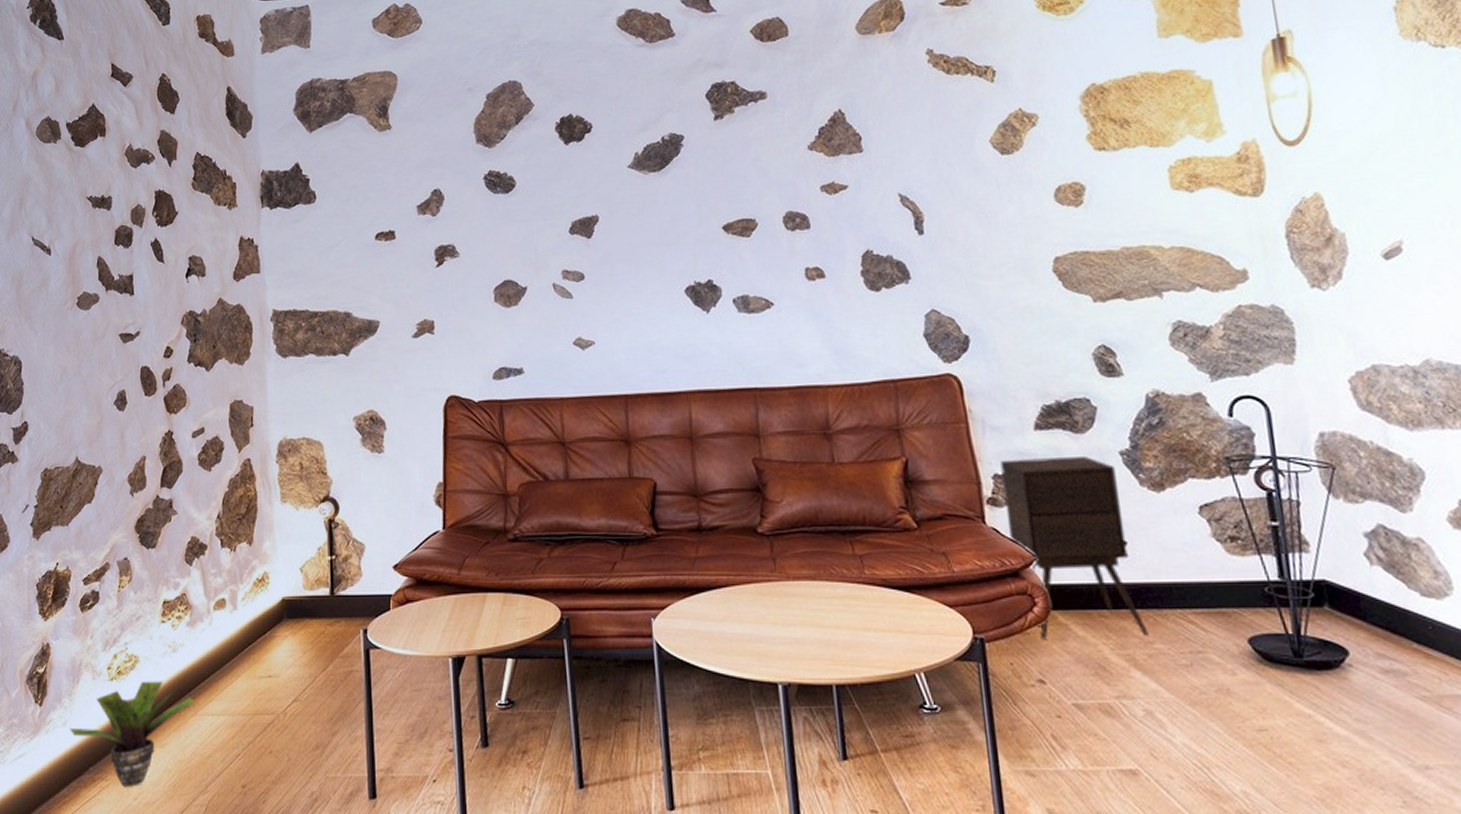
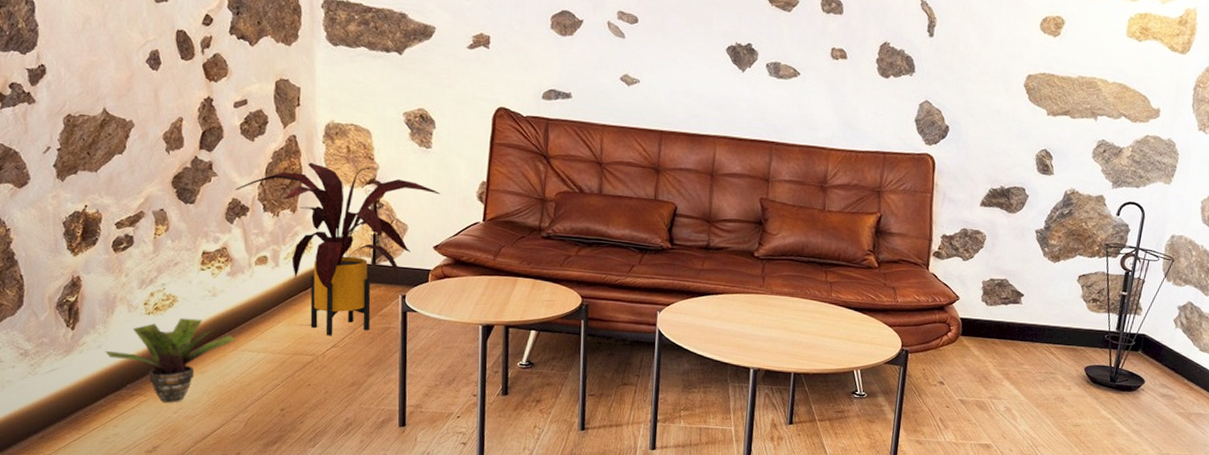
house plant: none [194,482,397,688] -> present [235,162,441,336]
side table: present [1000,456,1149,639] -> none [944,225,1030,360]

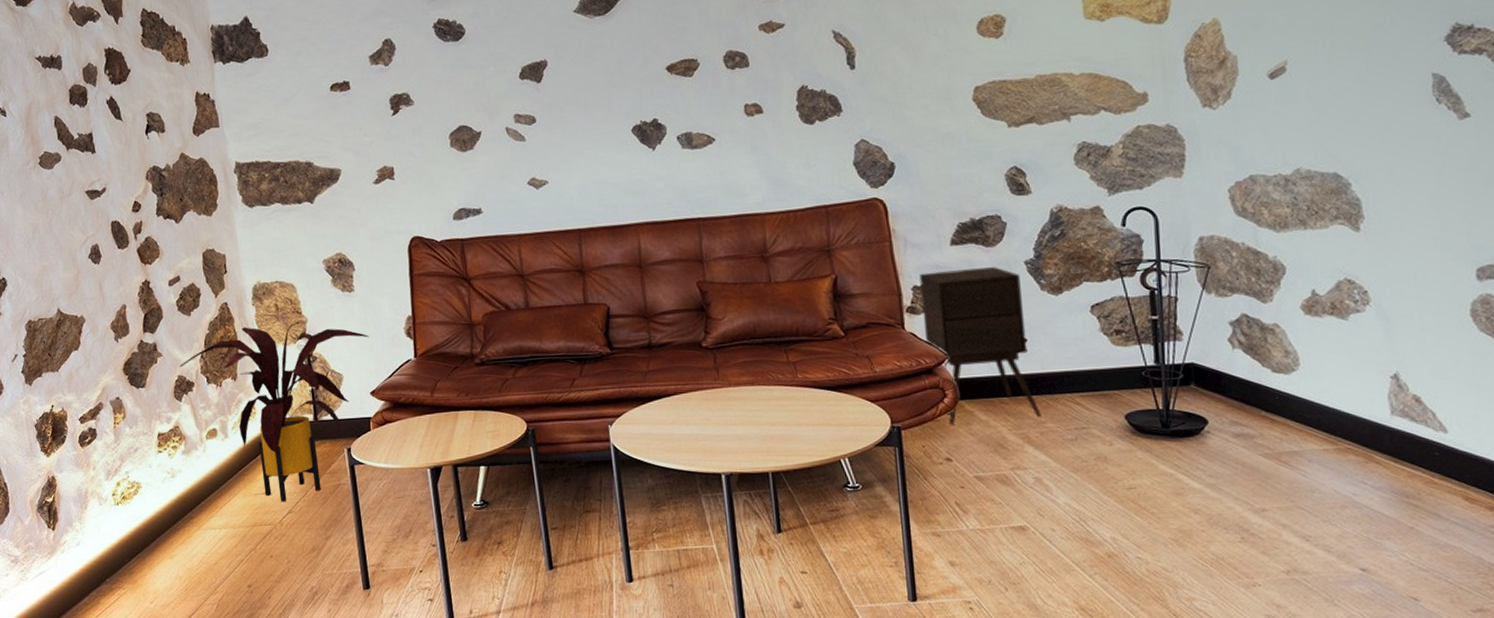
potted plant: present [105,317,236,403] -> none [83,502,198,593]
side table: none [944,225,1030,360] -> present [919,267,1042,425]

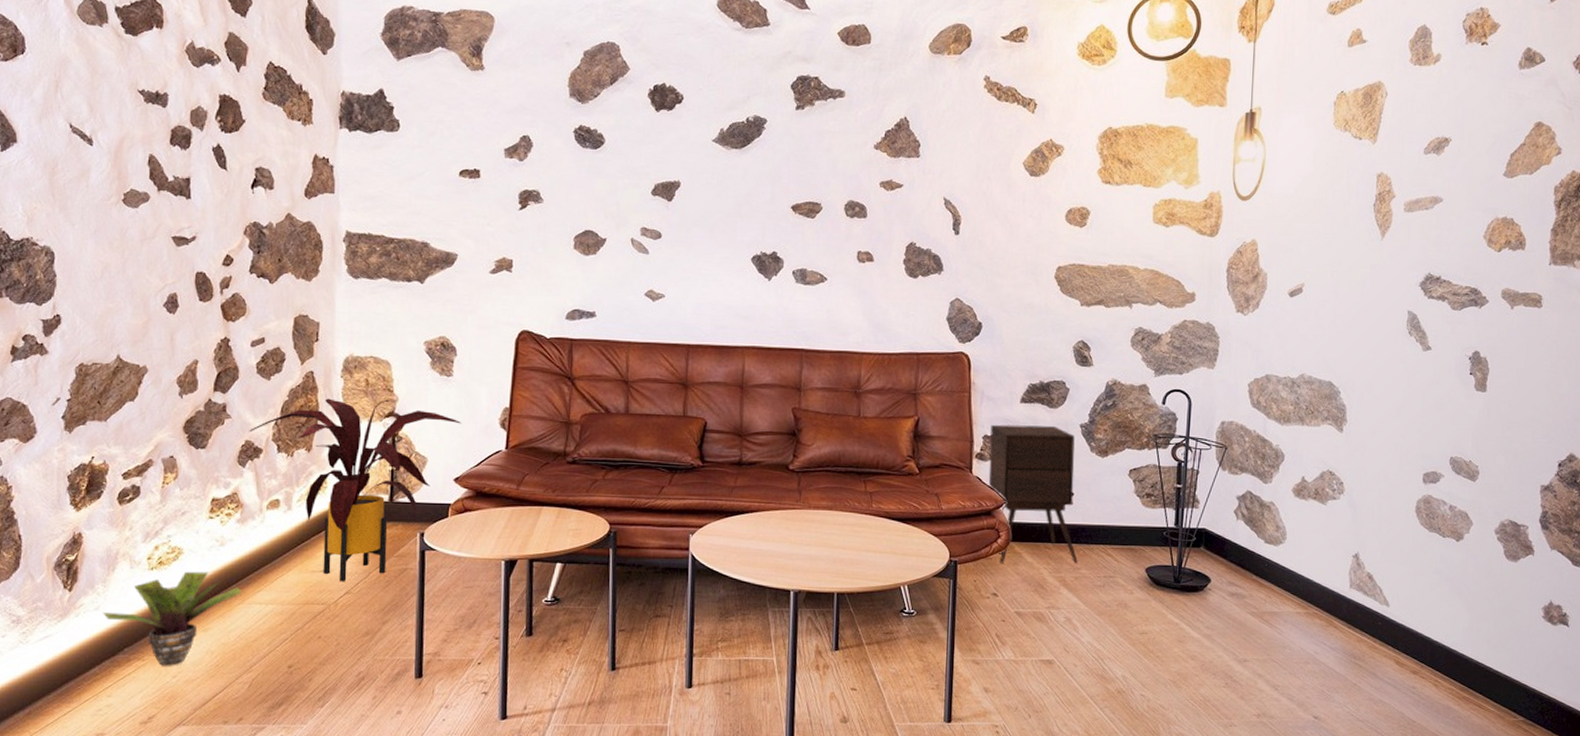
potted plant: none [83,502,198,593] -> present [103,571,243,666]

